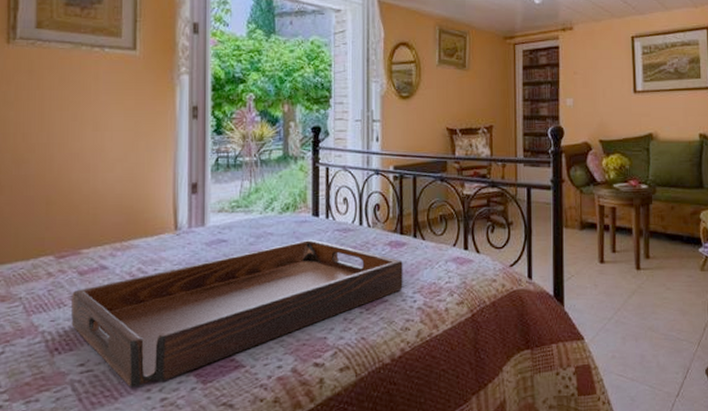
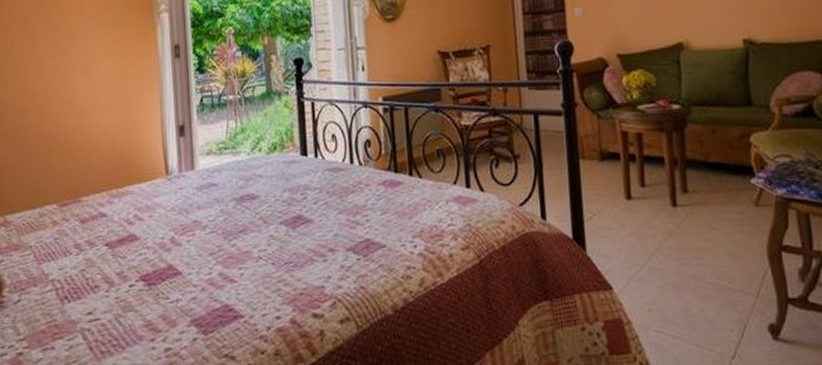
serving tray: present [71,239,403,388] -> none [76,180,401,337]

